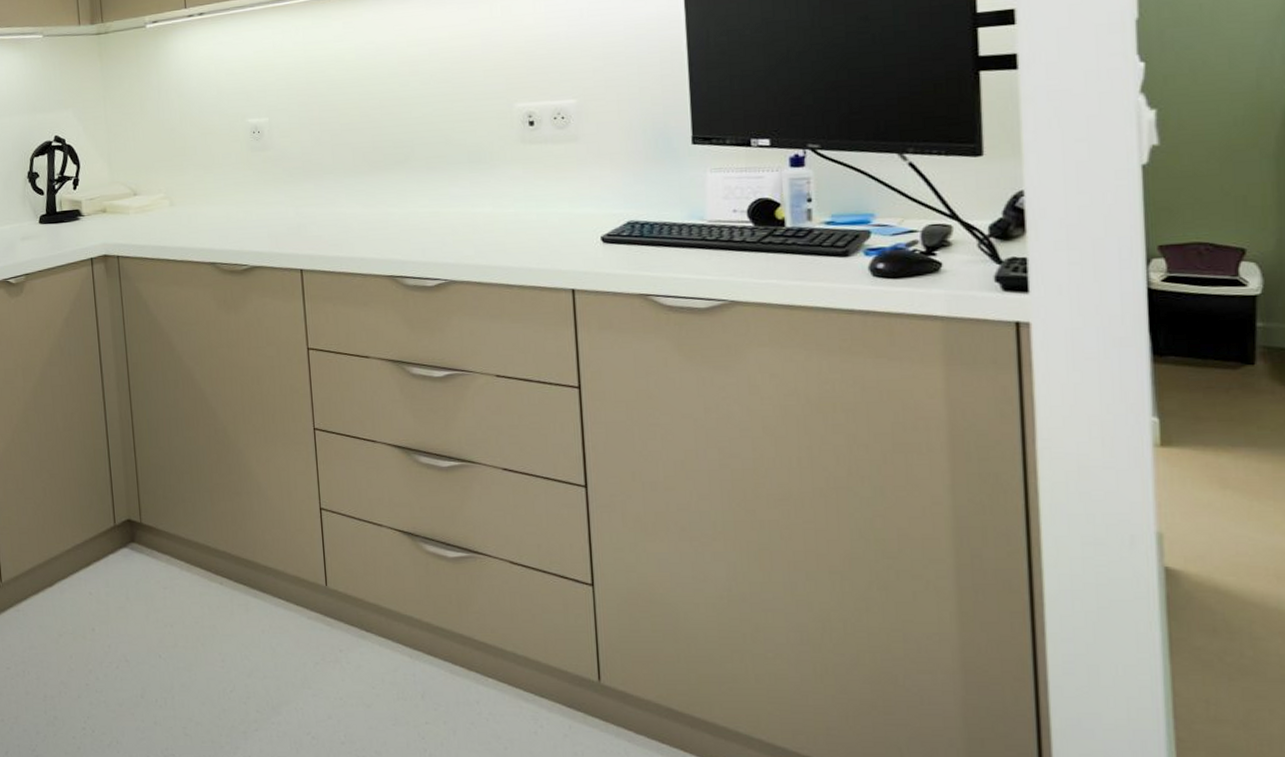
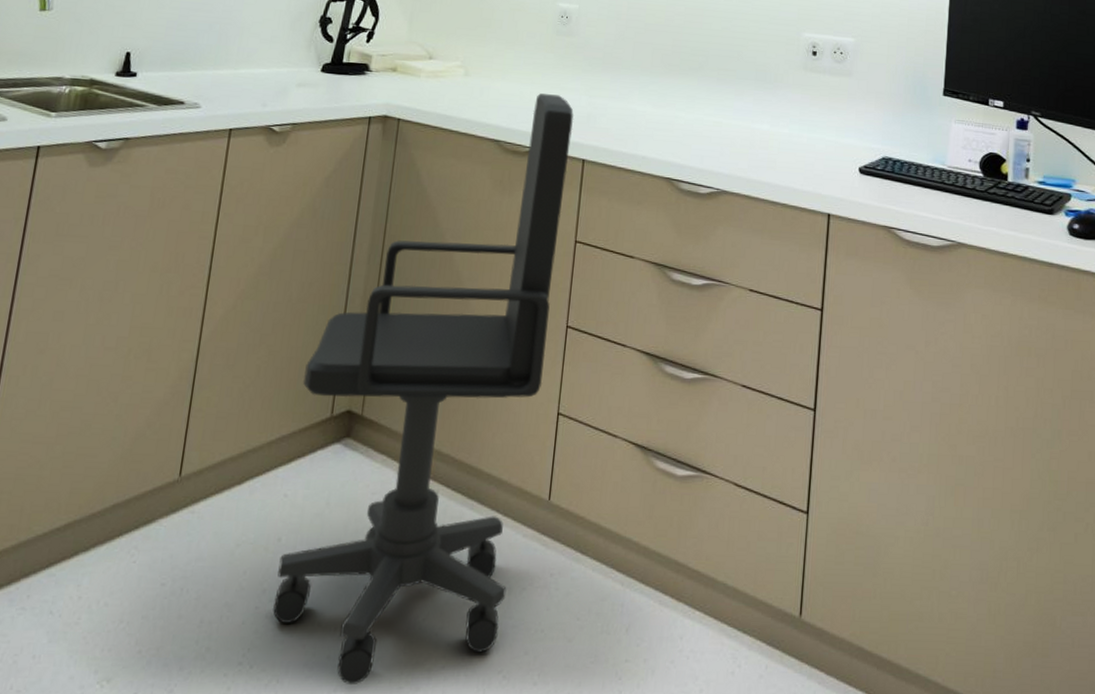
office chair: none [83,210,302,745] -> present [273,93,574,686]

